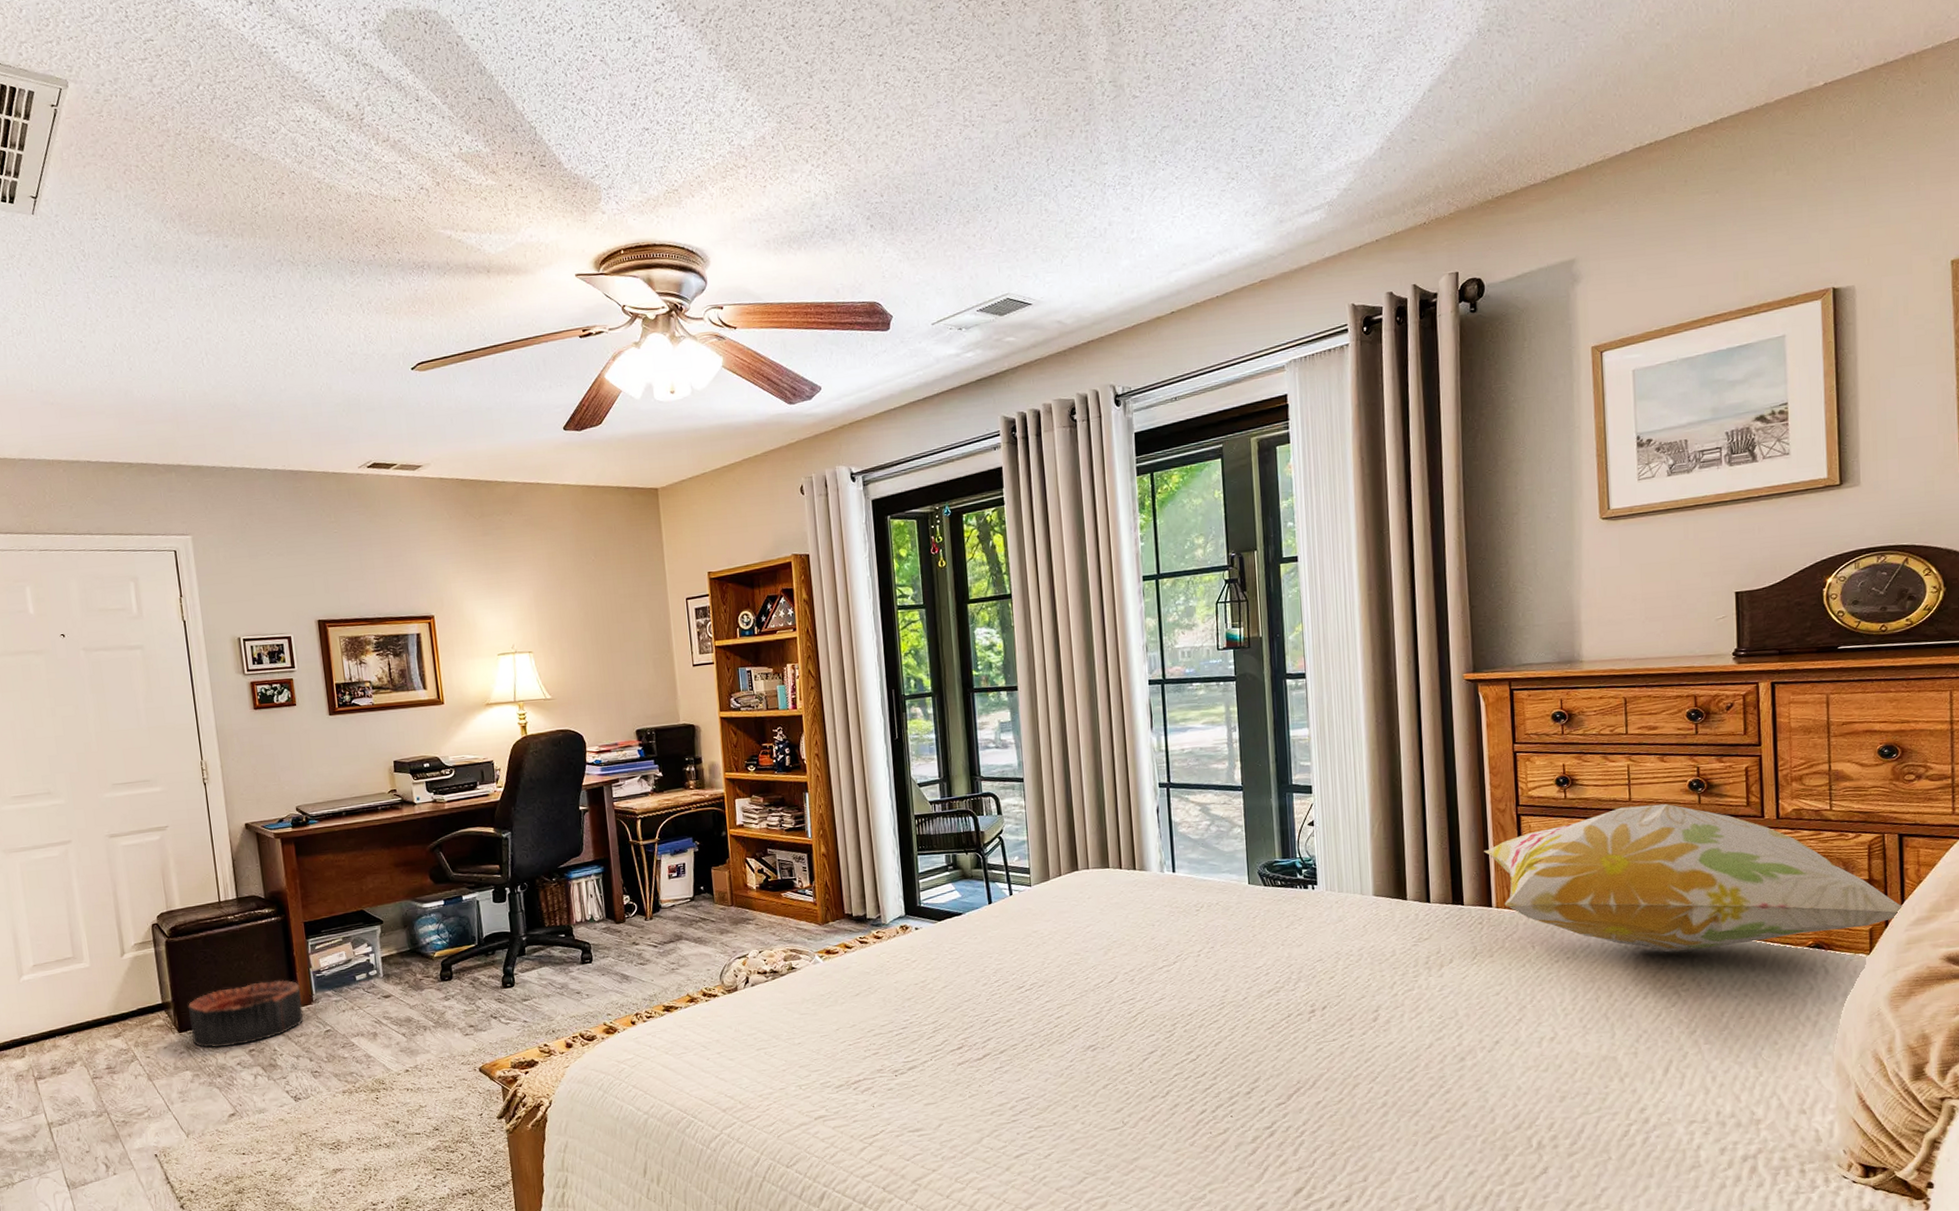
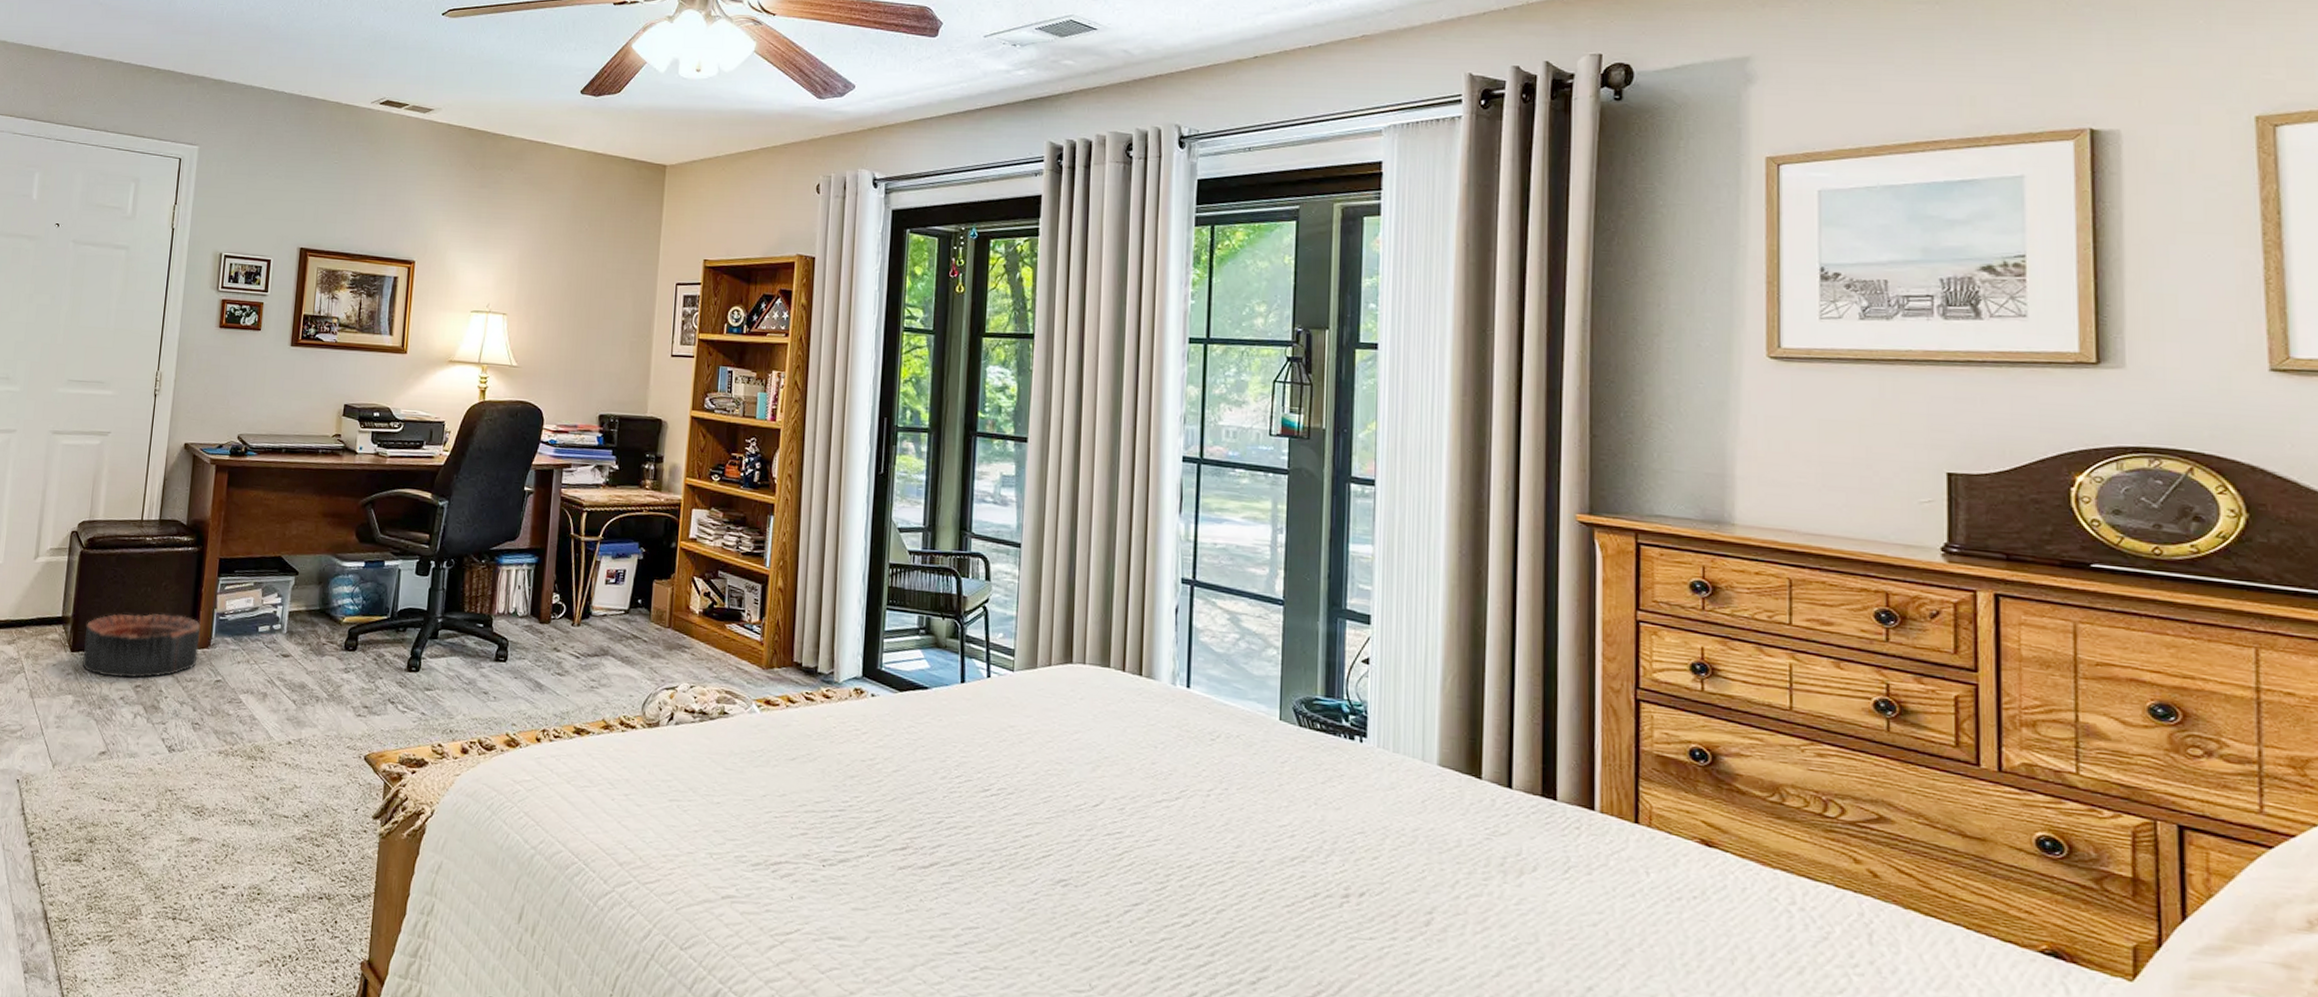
decorative pillow: present [1484,803,1904,952] -> none [1588,716,2185,942]

